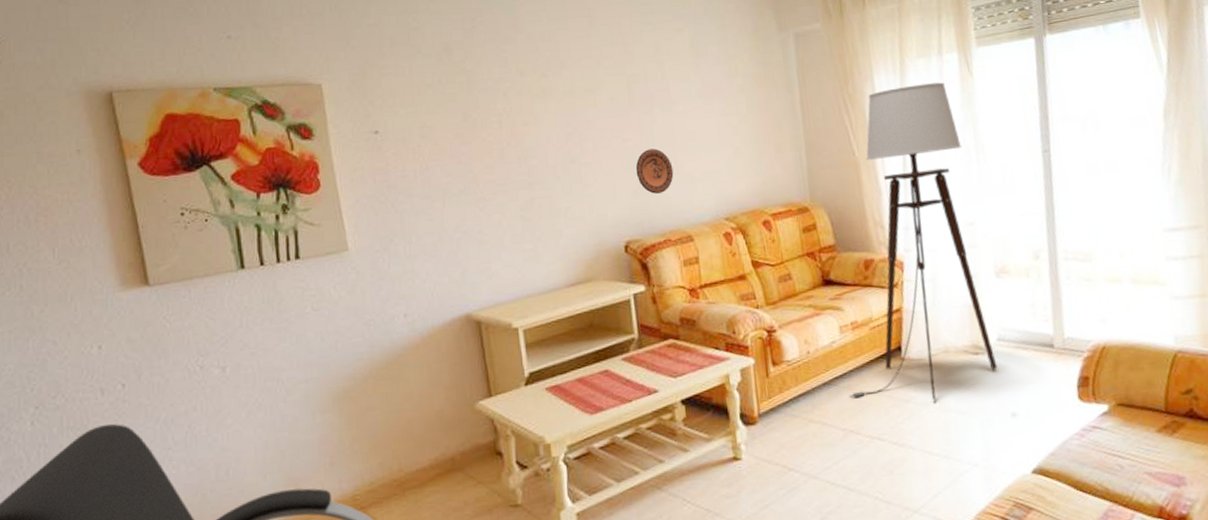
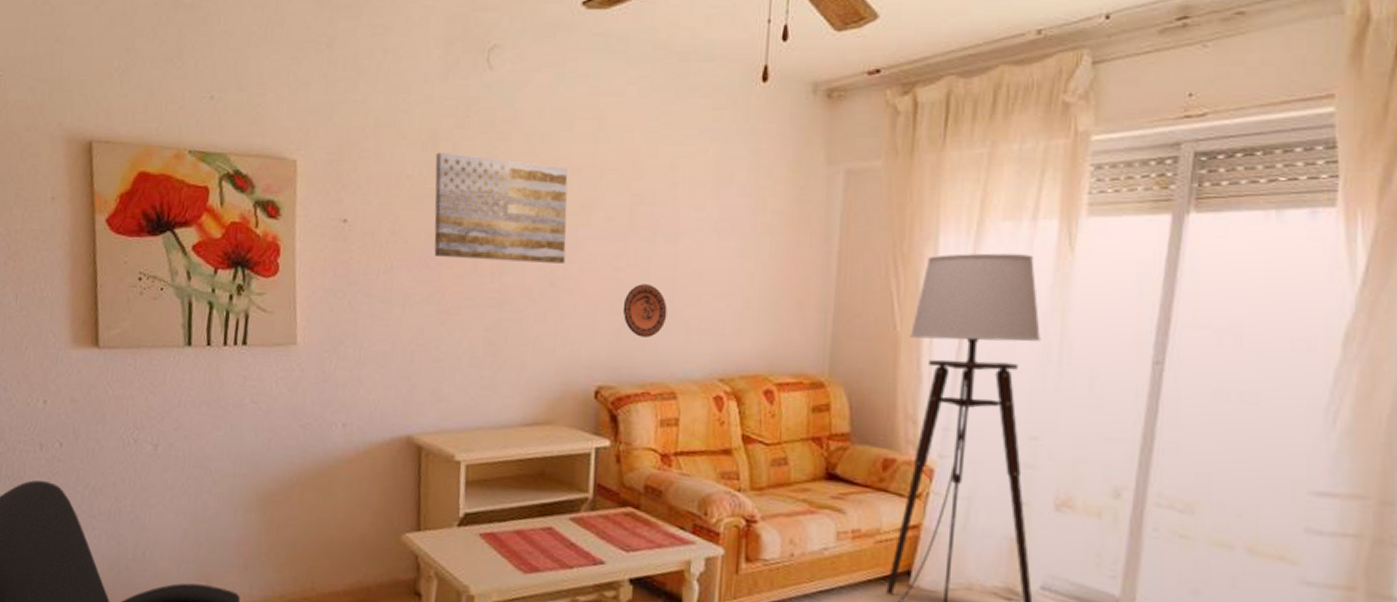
wall art: none [450,60,580,152] -> present [434,152,568,264]

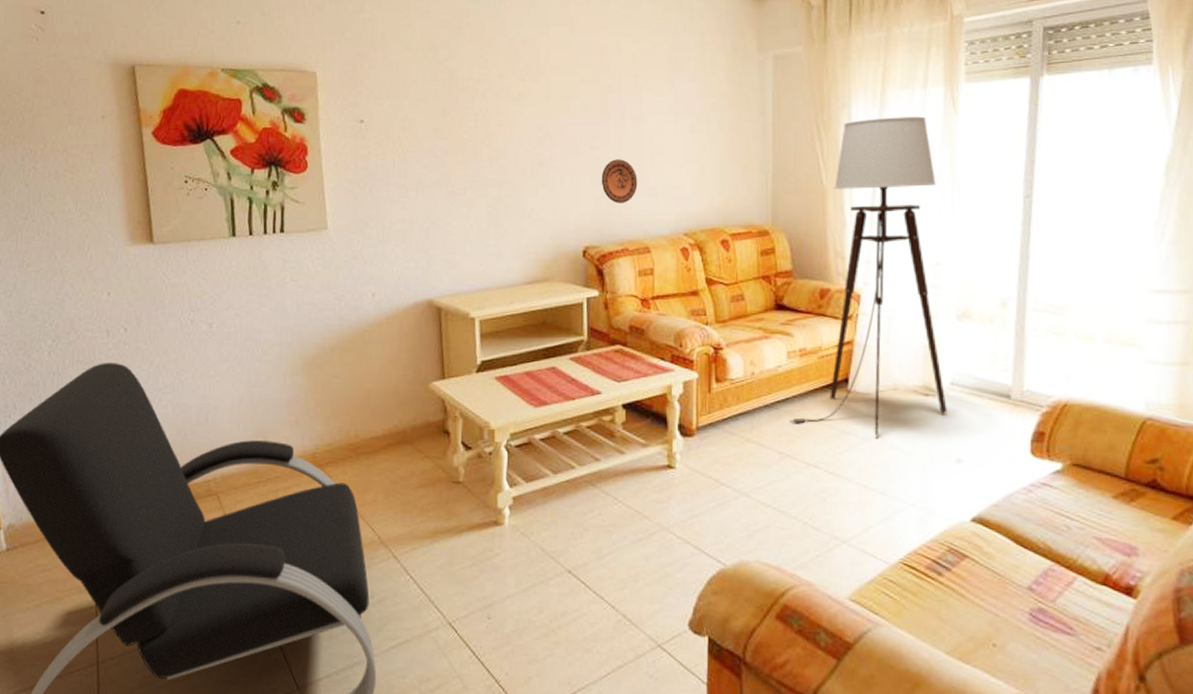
wall art: present [434,152,568,264] -> none [435,59,550,148]

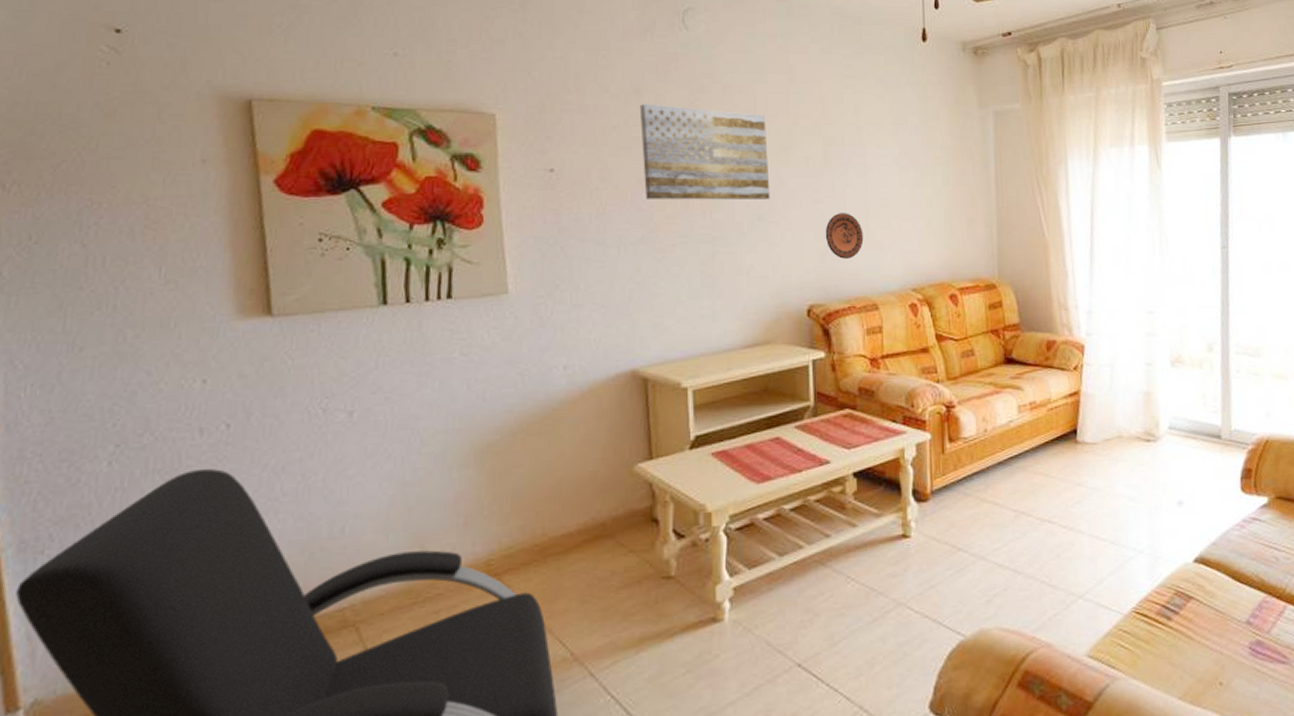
wall art: none [435,59,550,148] -> present [639,104,770,200]
floor lamp: present [789,116,948,436] -> none [1023,172,1168,485]

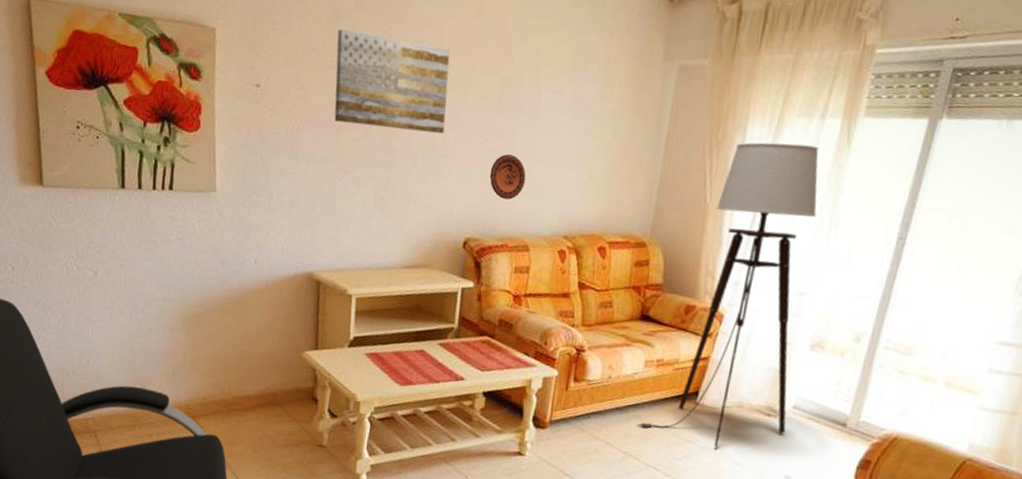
floor lamp: none [1023,172,1168,485] -> present [637,142,819,447]

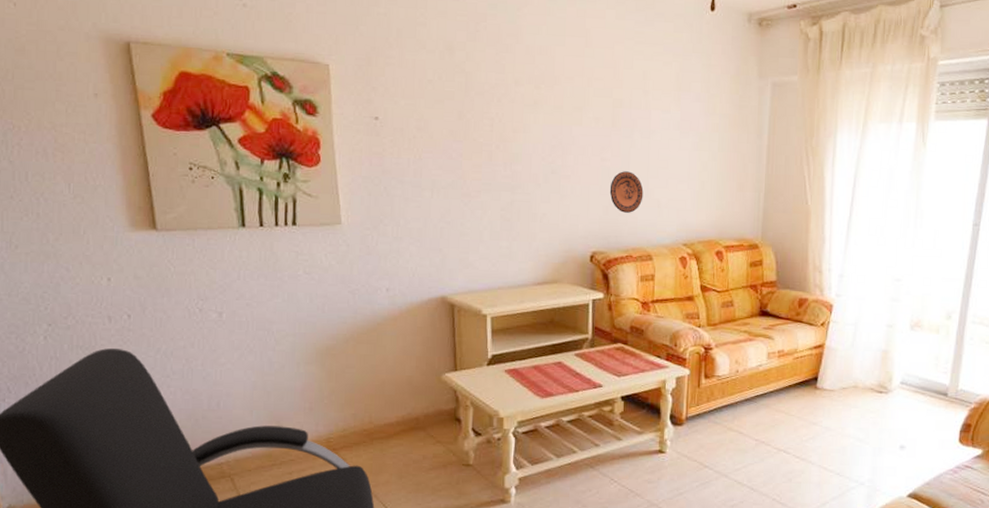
wall art: present [334,29,450,133] -> none [452,61,563,155]
floor lamp: present [637,142,819,447] -> none [766,147,904,426]

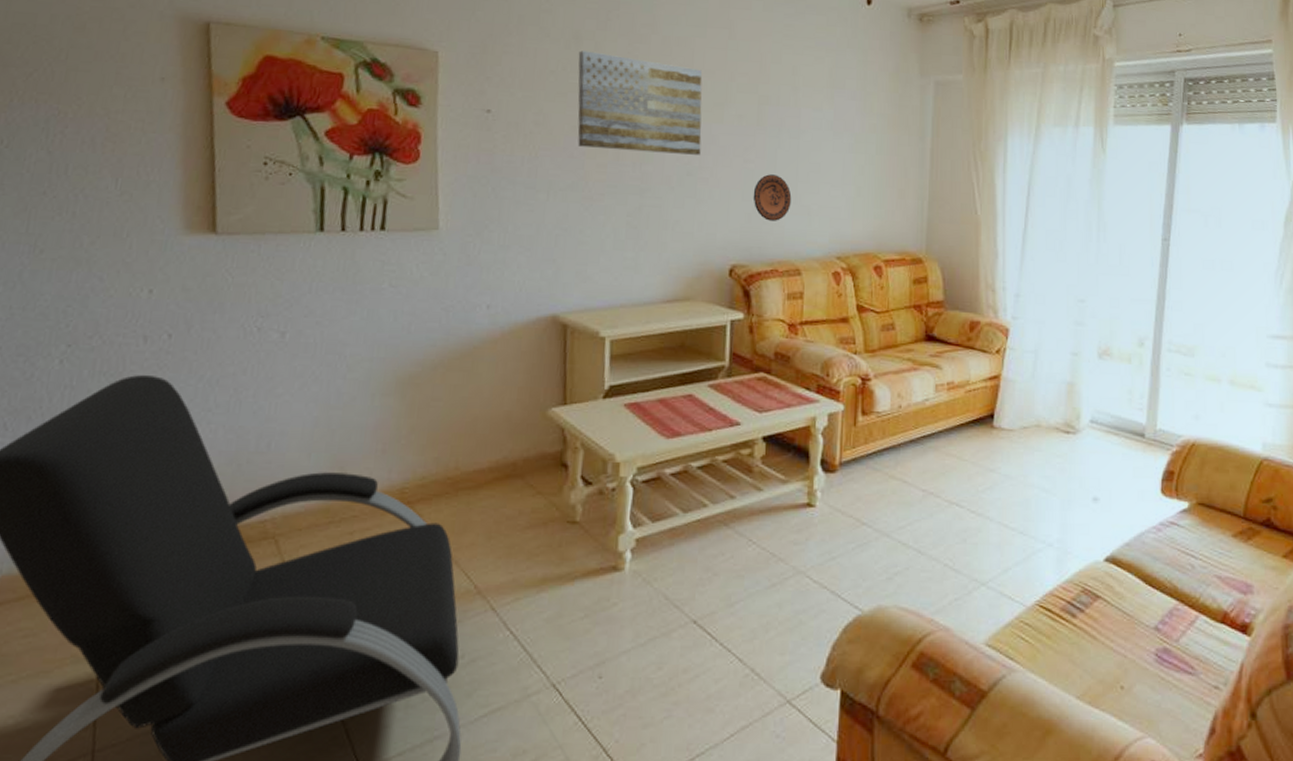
wall art: none [452,61,563,155] -> present [577,51,703,155]

